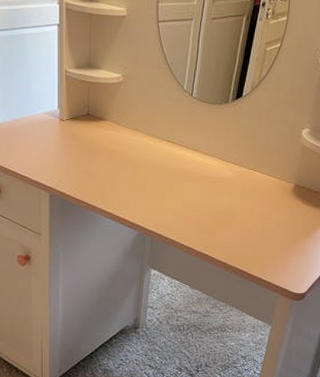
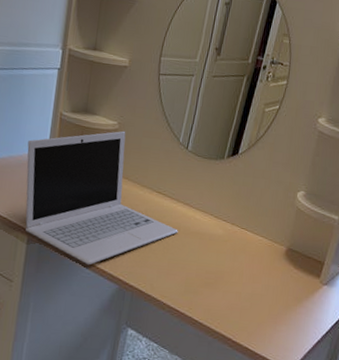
laptop: none [38,83,190,215] -> present [25,131,178,266]

